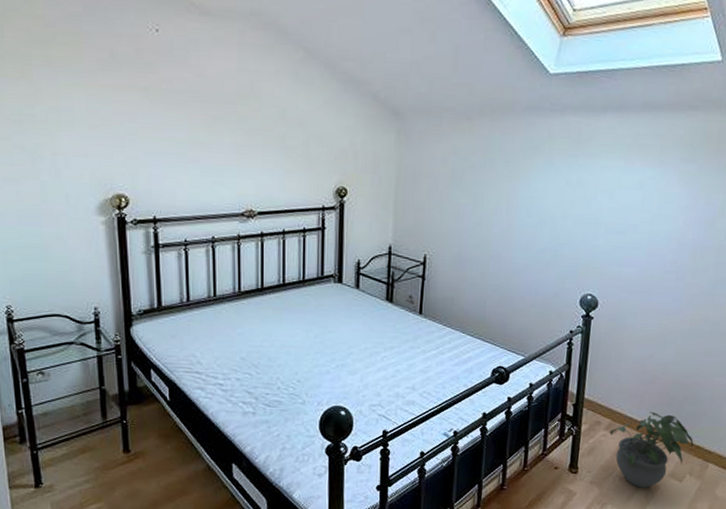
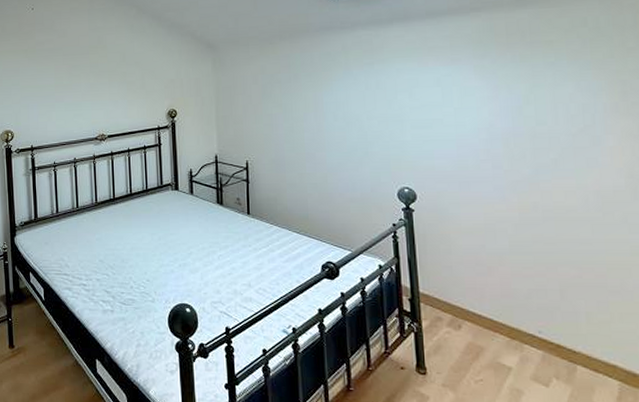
potted plant: present [610,411,694,488] -> none [454,305,553,393]

